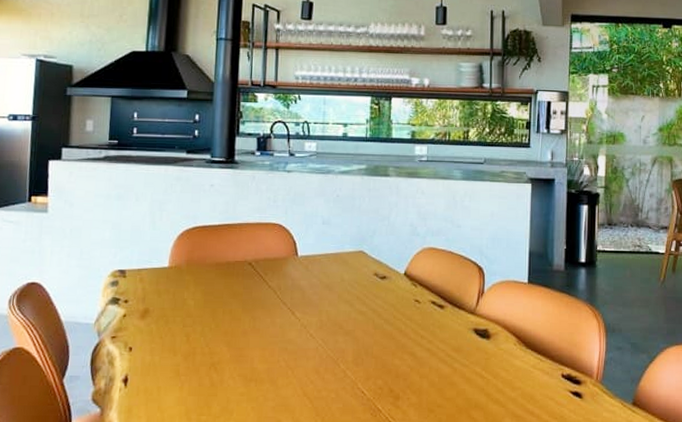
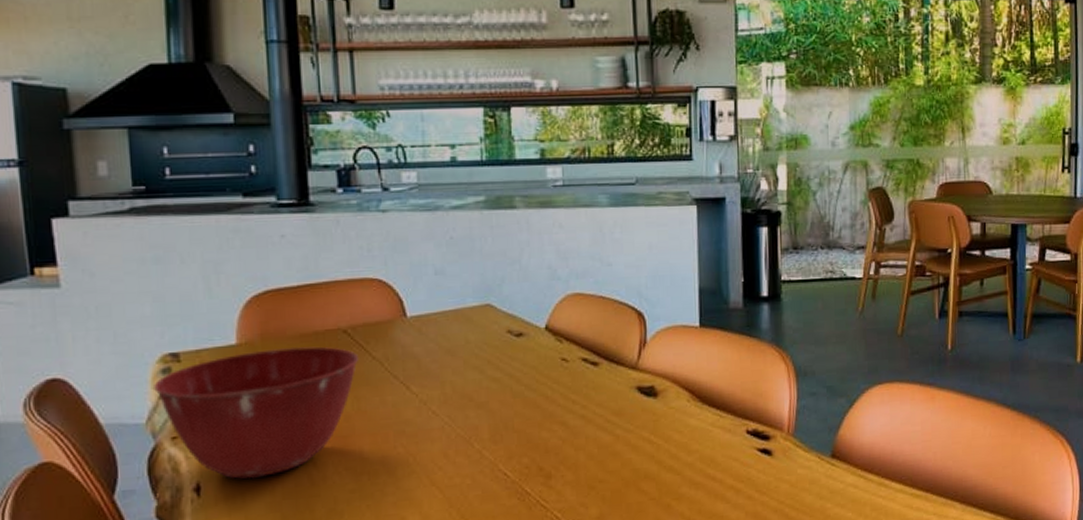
mixing bowl: none [104,272,258,376] -> present [154,346,358,479]

